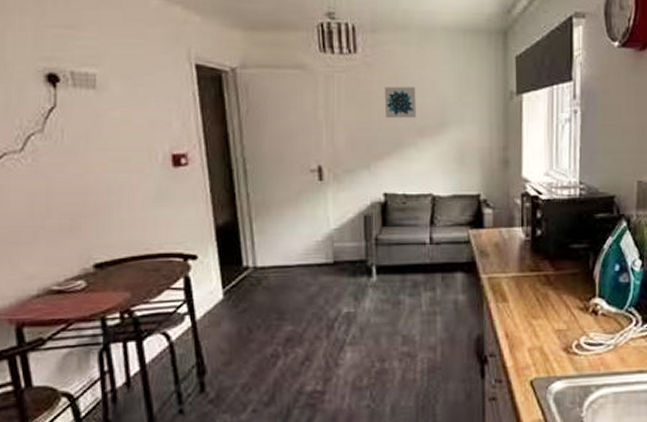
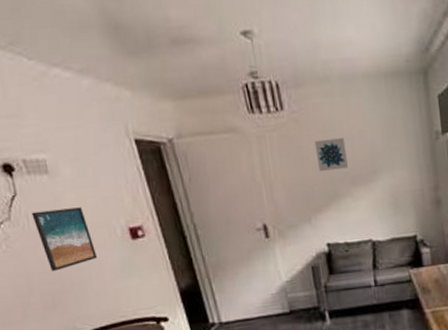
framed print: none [68,126,132,192] -> present [31,207,98,271]

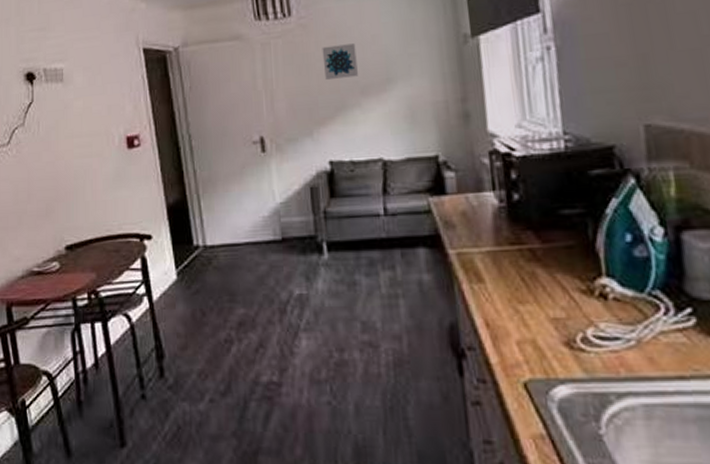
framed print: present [31,207,98,271] -> none [43,114,94,178]

